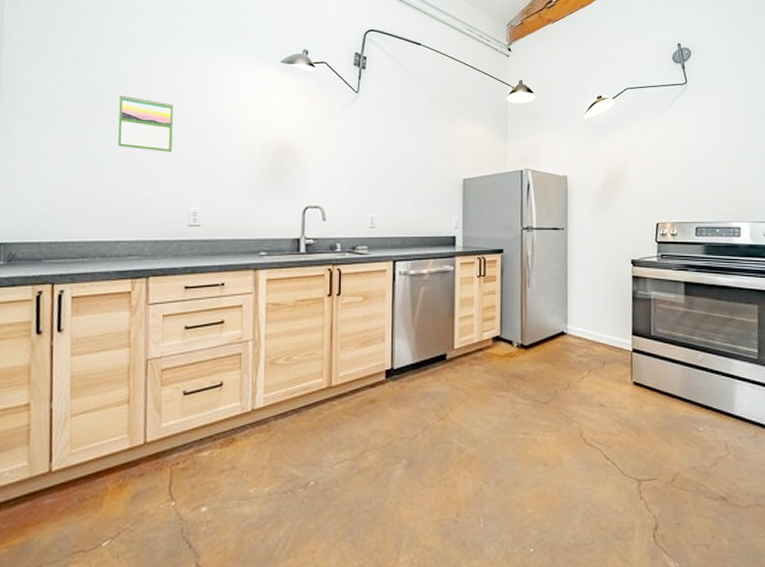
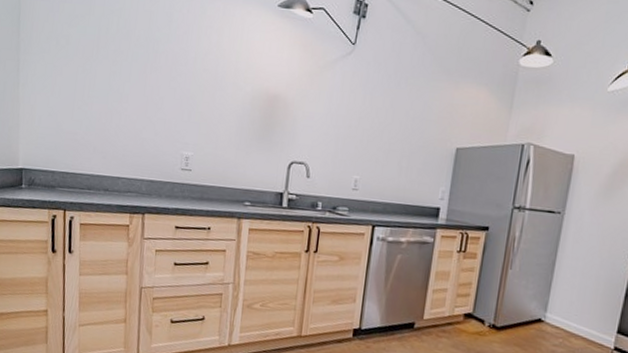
calendar: present [117,94,174,153] -> none [120,32,172,96]

